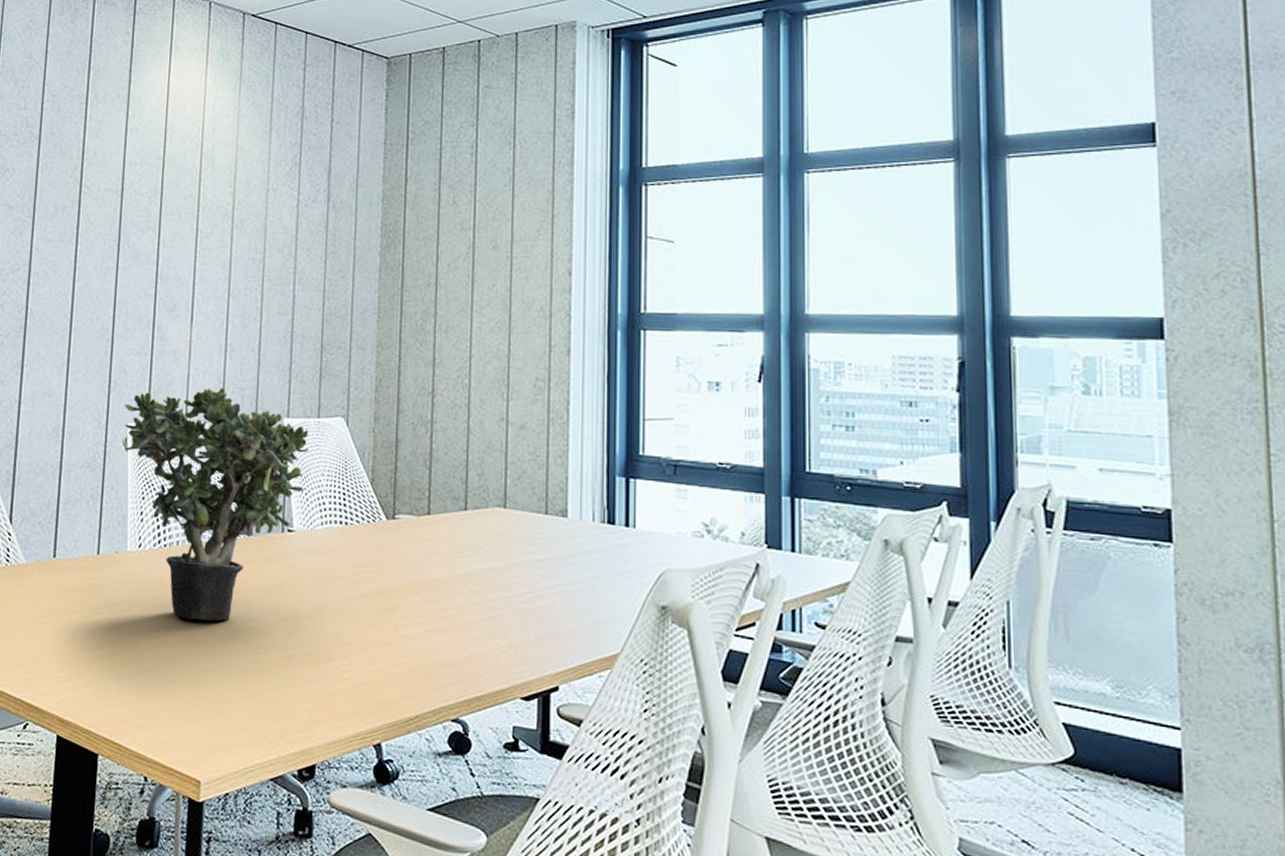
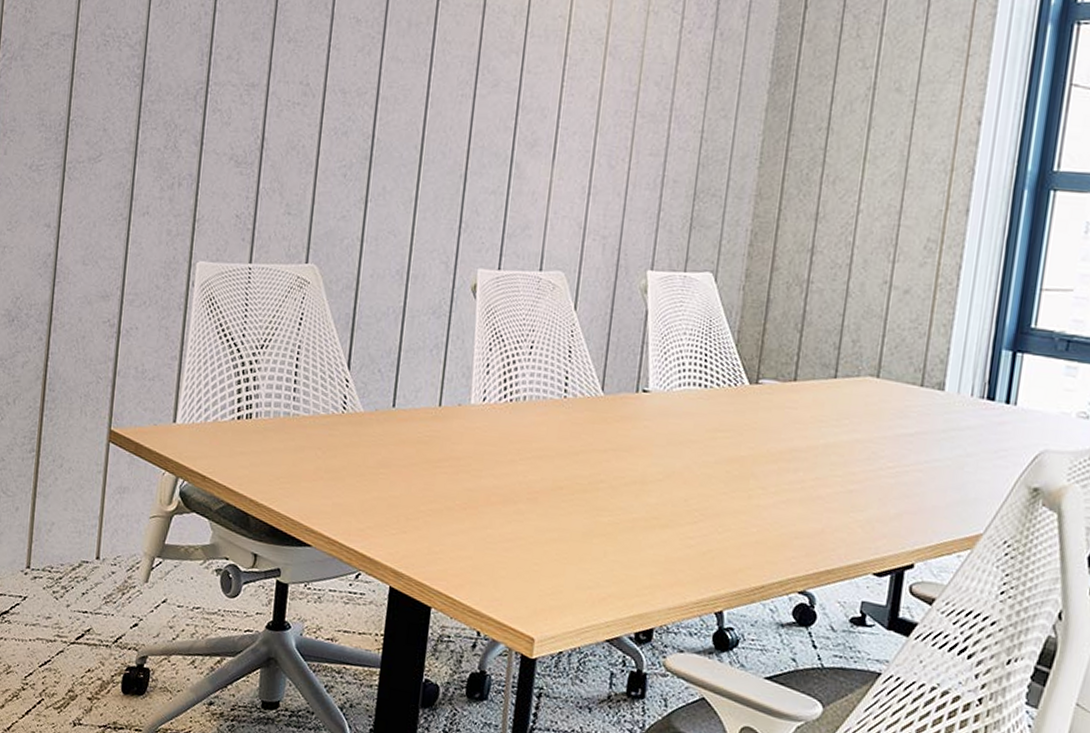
potted plant: present [125,387,309,621] -> none [473,234,673,481]

